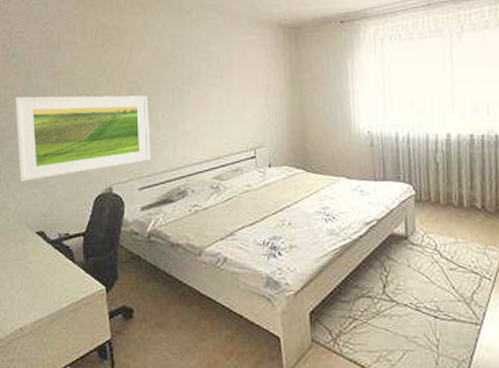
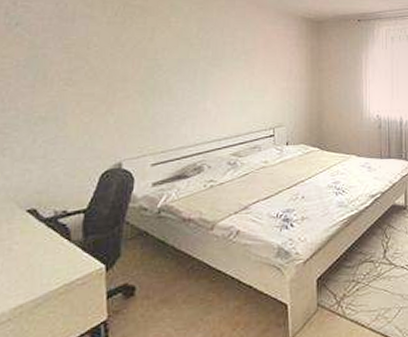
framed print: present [14,95,151,182] -> none [11,67,169,157]

